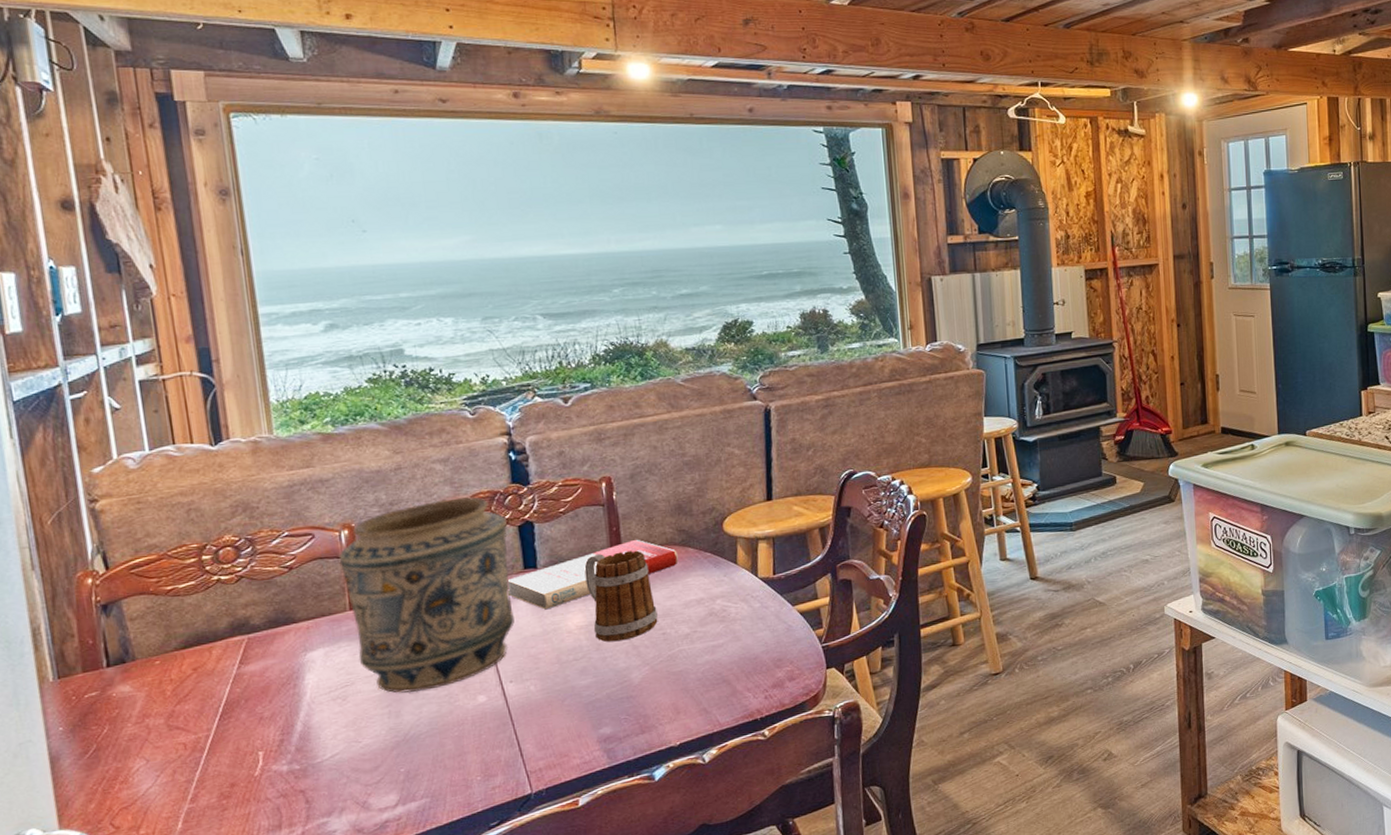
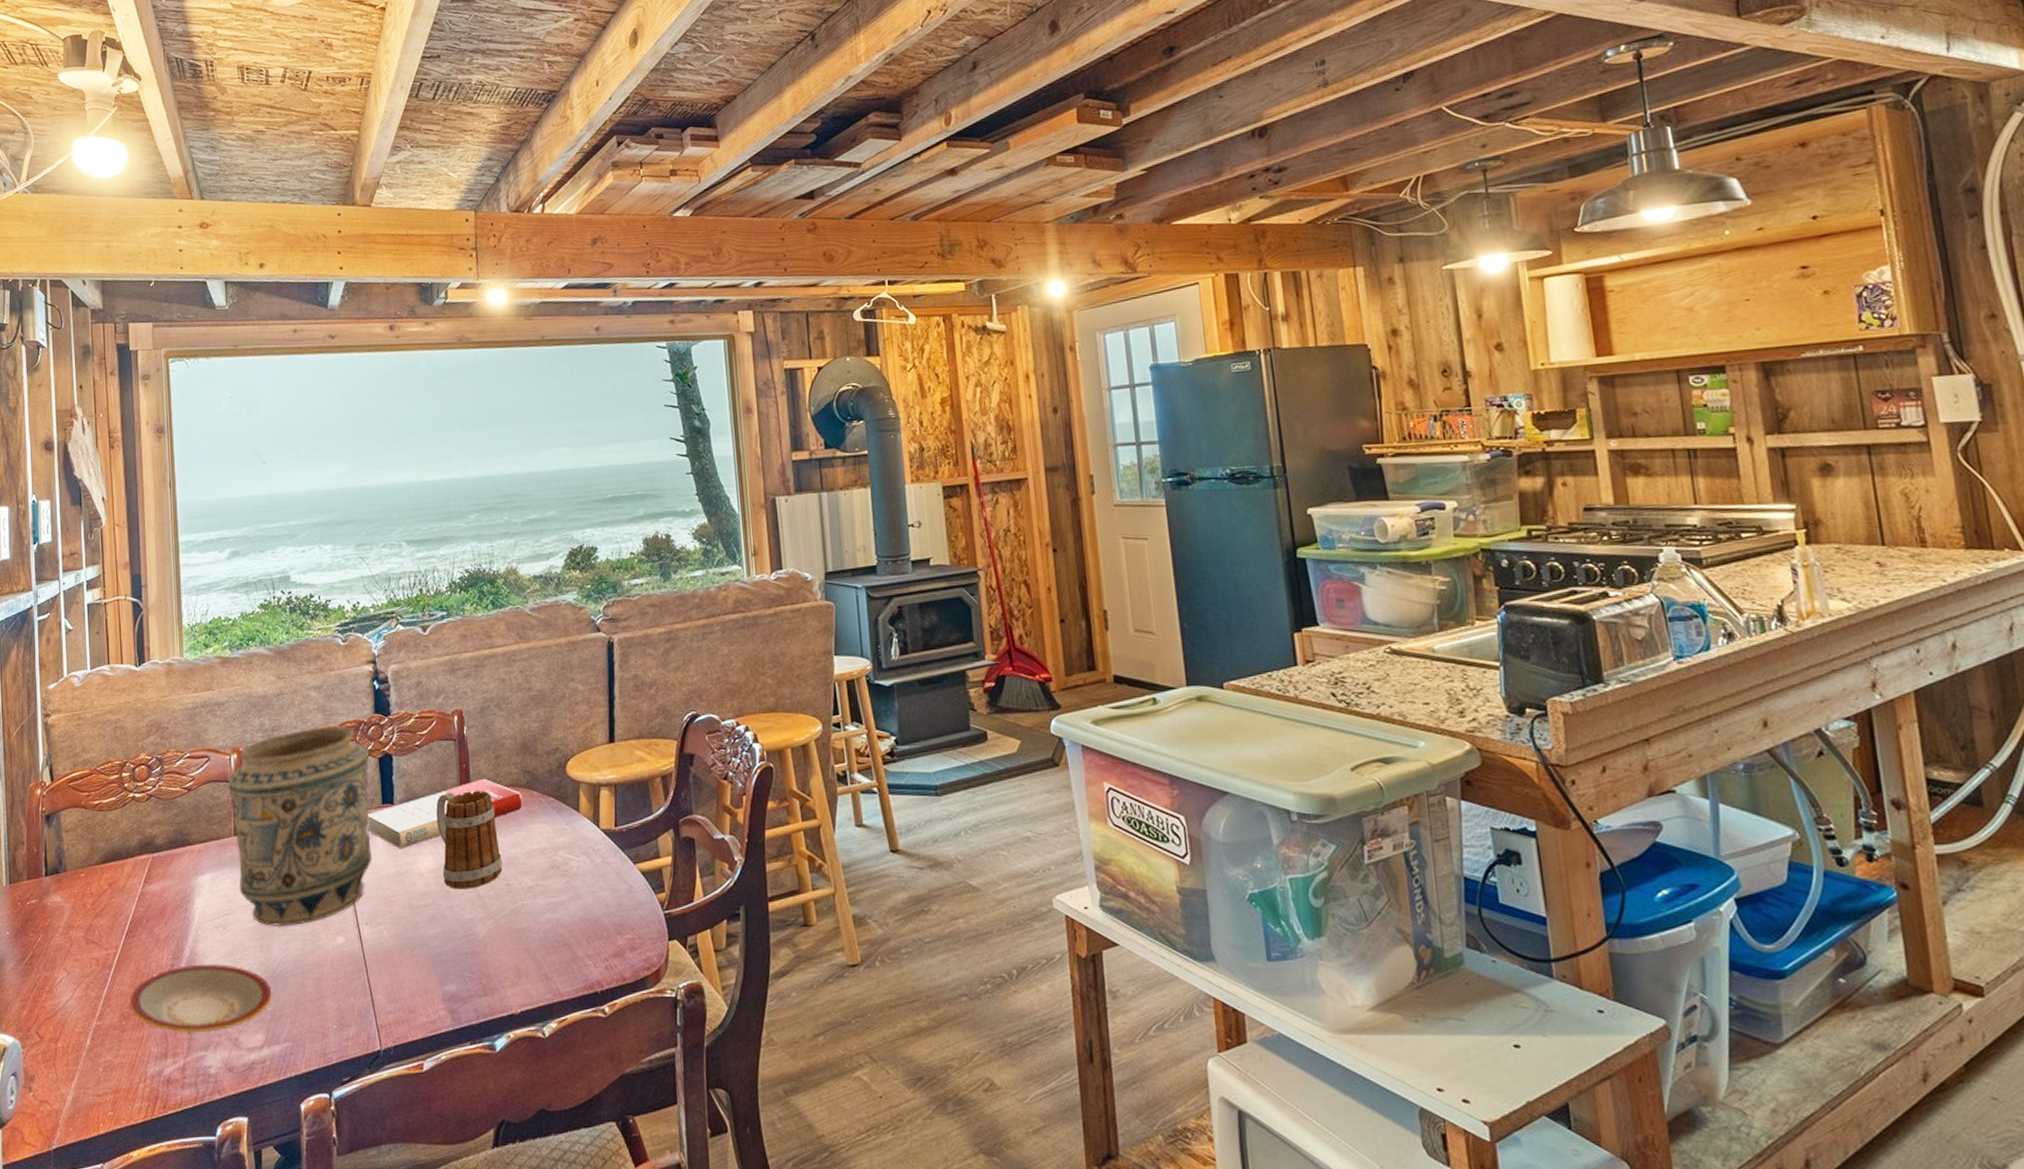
plate: none [231,734,405,803] -> present [130,964,272,1032]

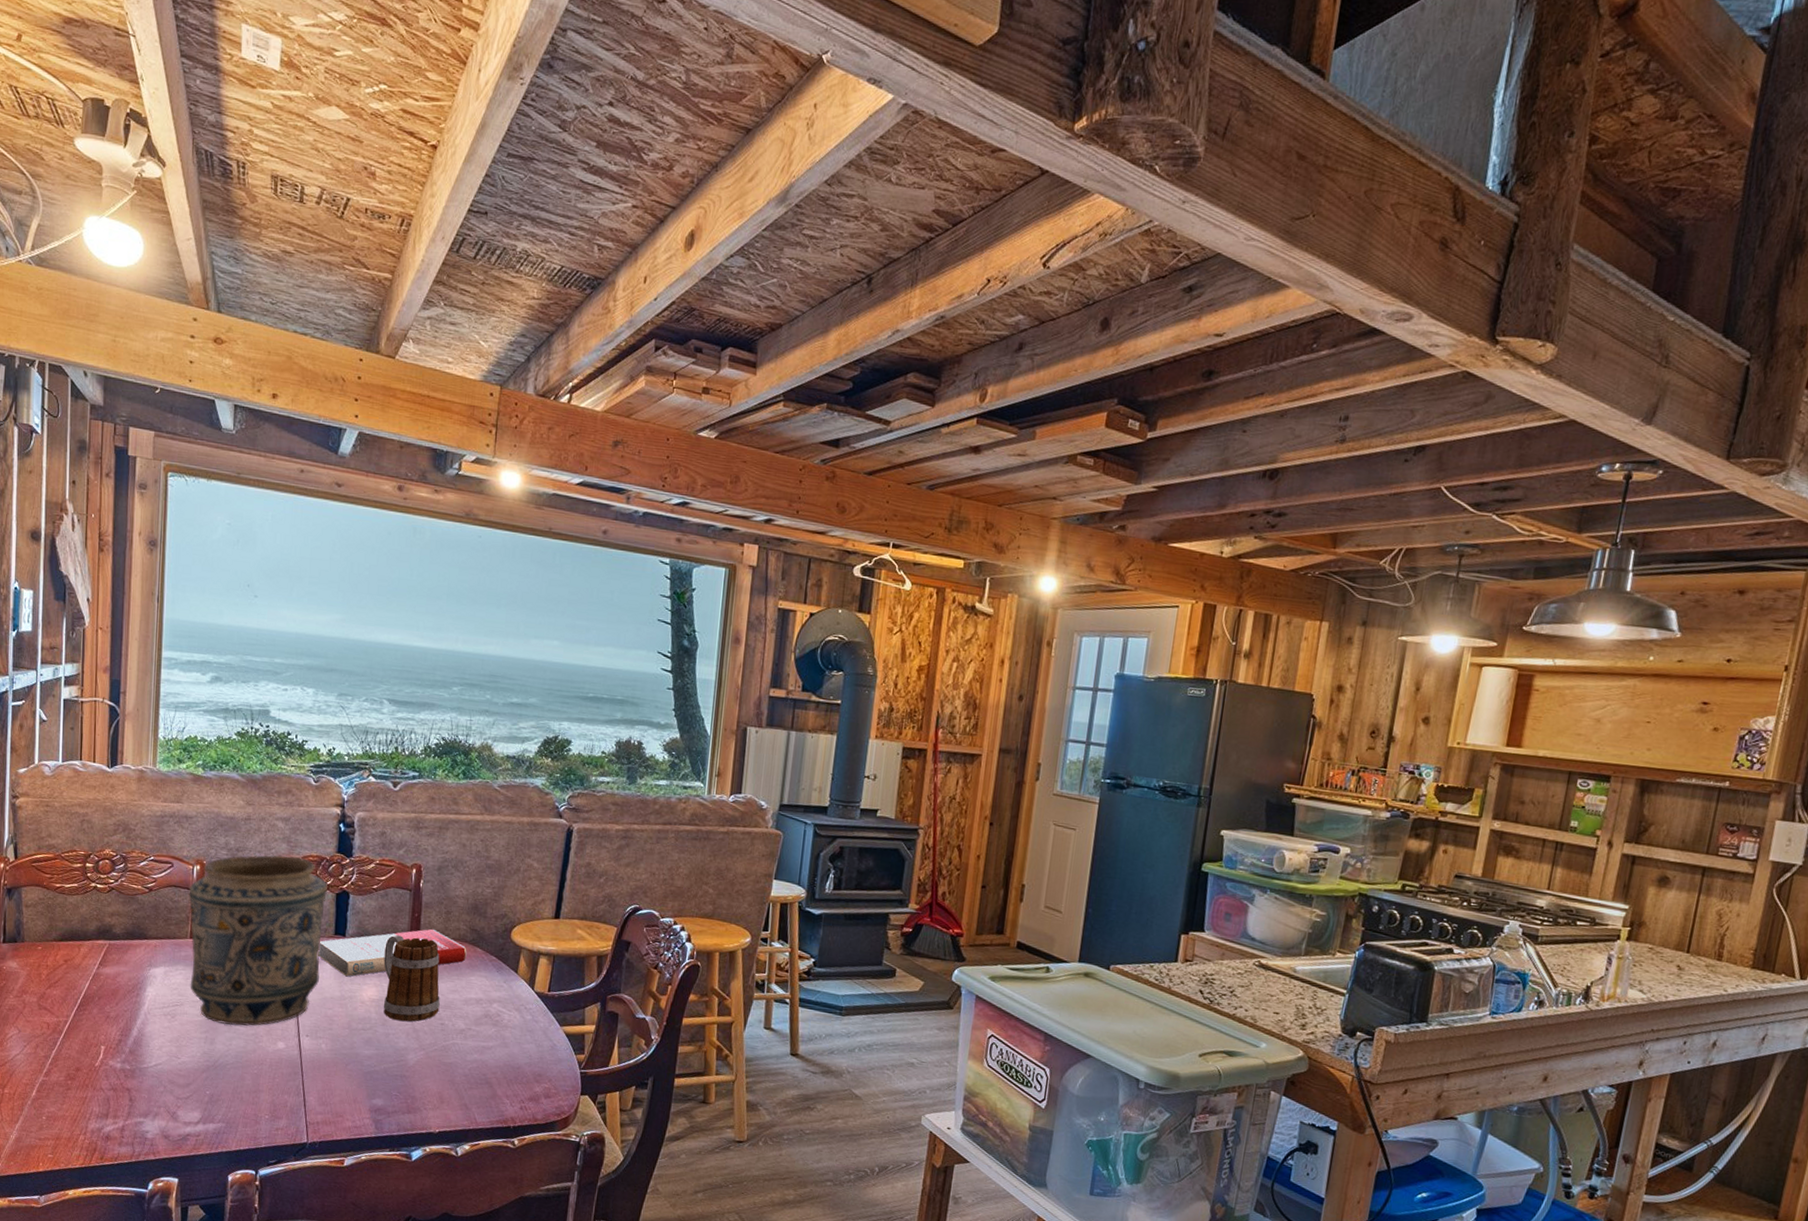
plate: present [130,964,272,1032] -> none [77,1042,212,1104]

